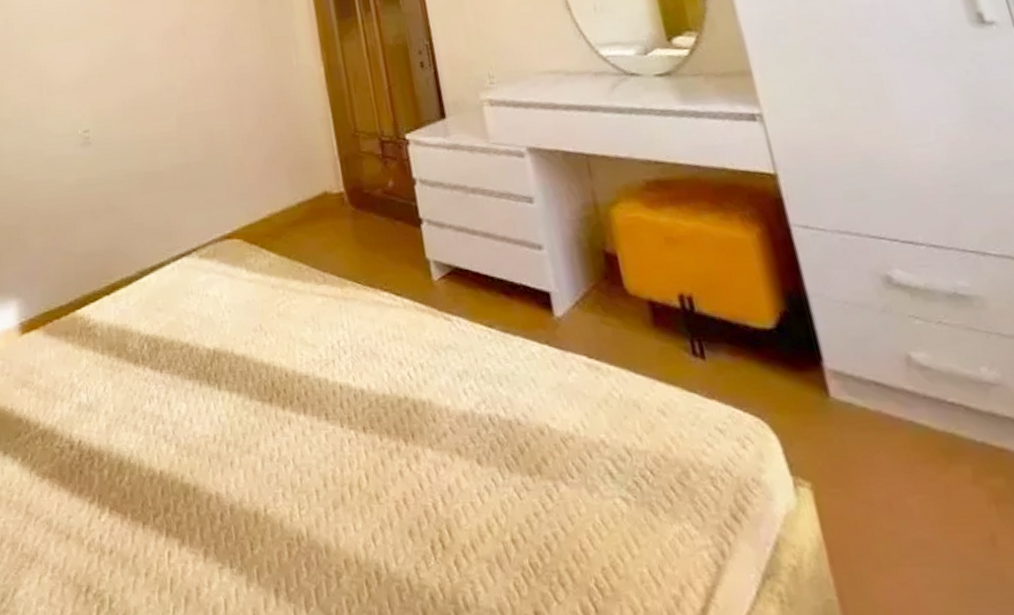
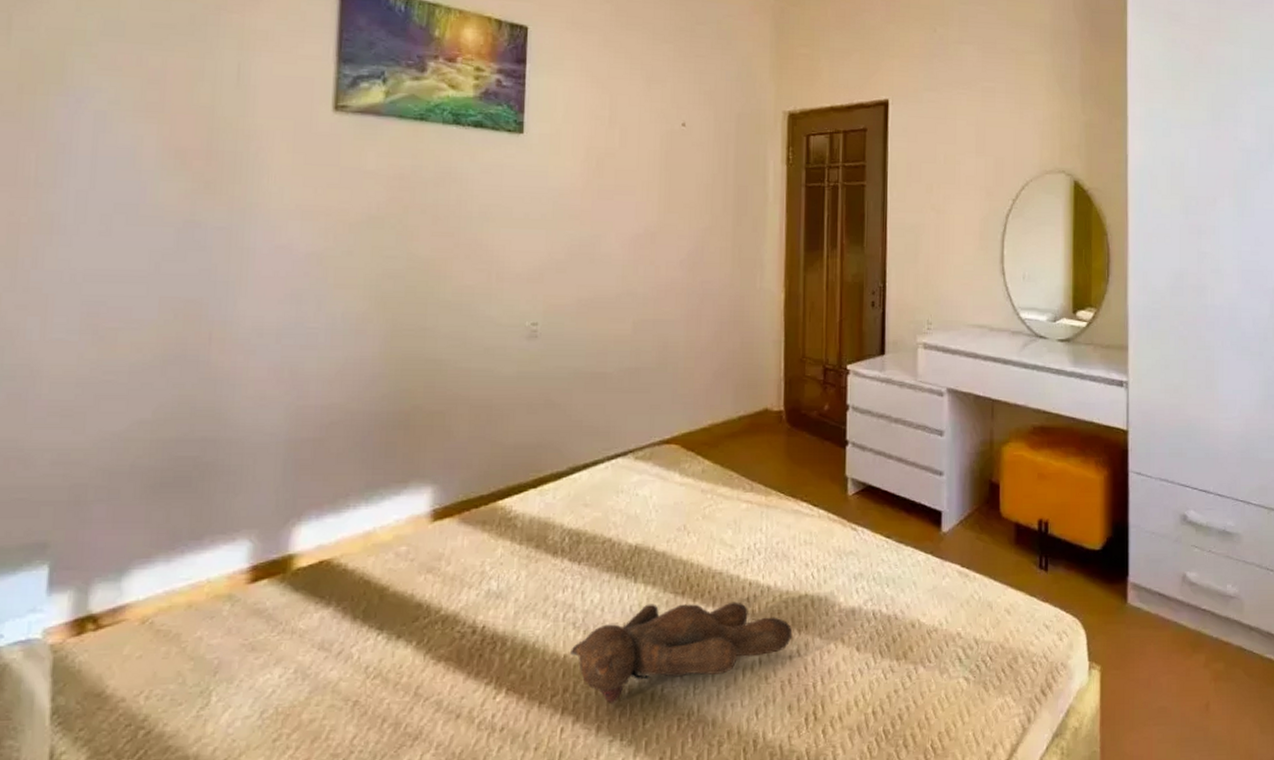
teddy bear: none [165,408,399,526] -> present [569,602,793,705]

